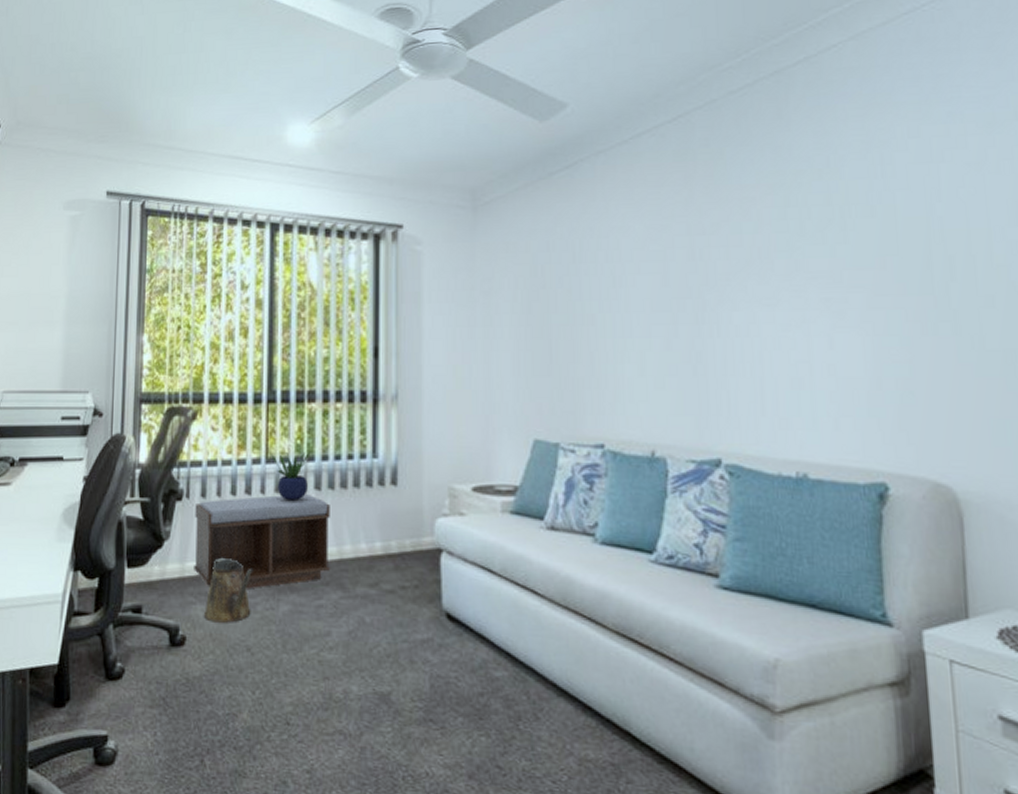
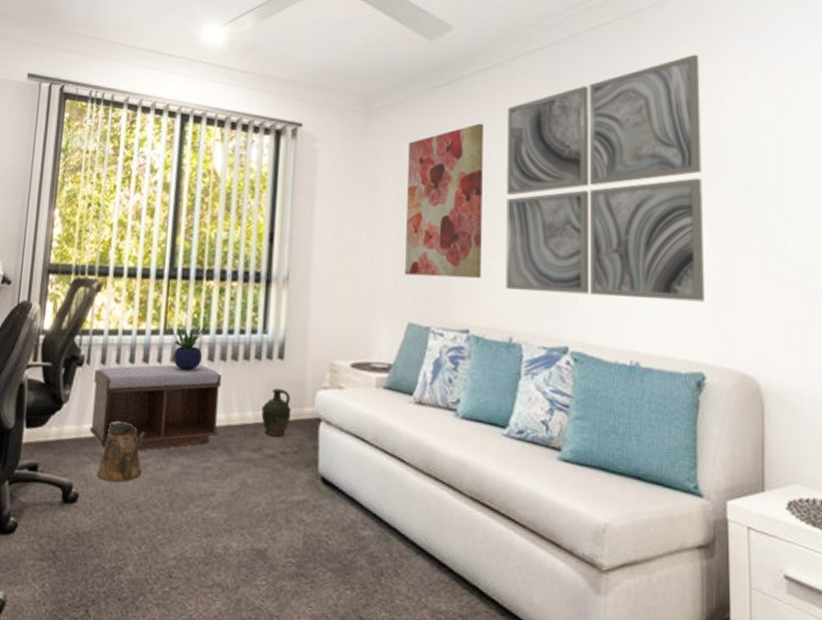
ceramic jug: none [376,517,409,570] -> present [261,388,291,437]
wall art: none [524,211,615,387] -> present [405,123,484,279]
wall art: none [636,113,883,401] -> present [505,54,704,302]

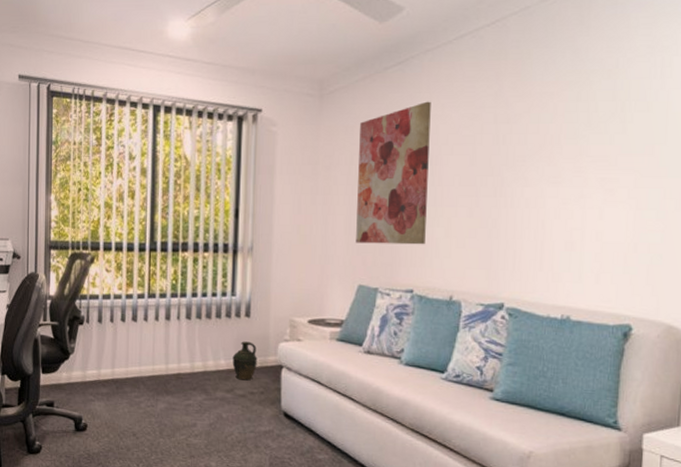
bench: present [90,364,221,451] -> none [93,322,198,392]
watering can: present [97,421,146,482] -> none [101,368,138,416]
potted plant: present [169,325,206,370] -> none [152,290,183,327]
wall art: present [505,54,704,302] -> none [447,21,651,261]

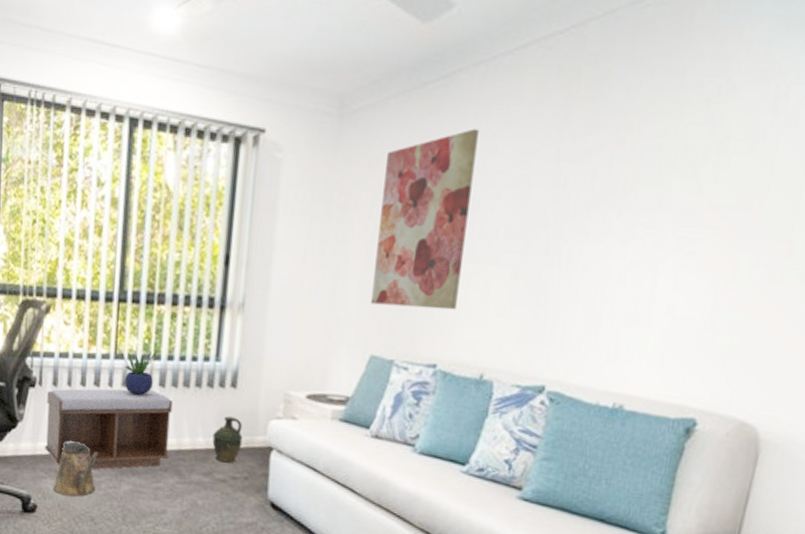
bench: none [93,322,198,392] -> present [45,388,173,469]
watering can: none [101,368,138,416] -> present [53,441,99,497]
potted plant: none [152,290,183,327] -> present [120,350,158,395]

